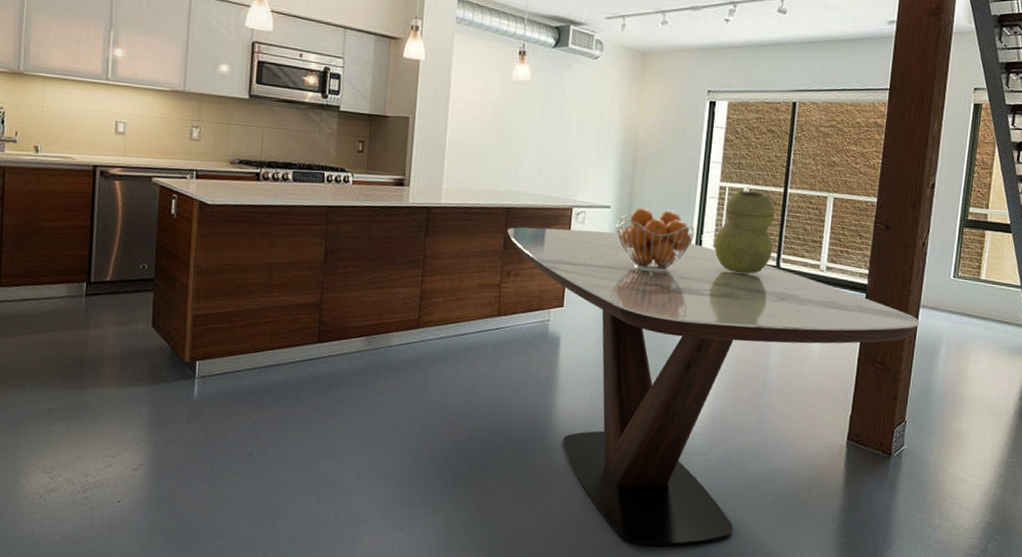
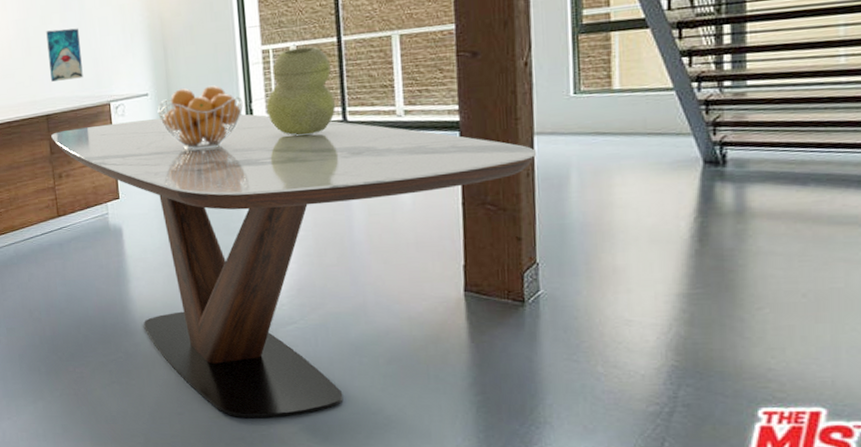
wall art: none [519,122,556,177] -> present [46,28,83,82]

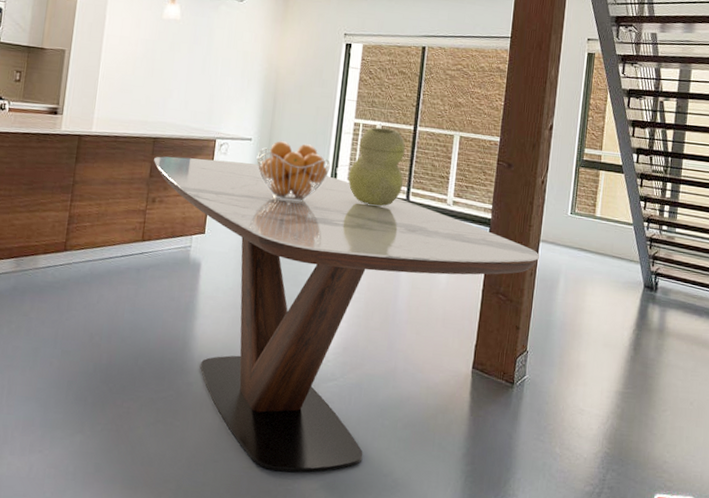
wall art: present [46,28,83,82] -> none [166,57,203,110]

